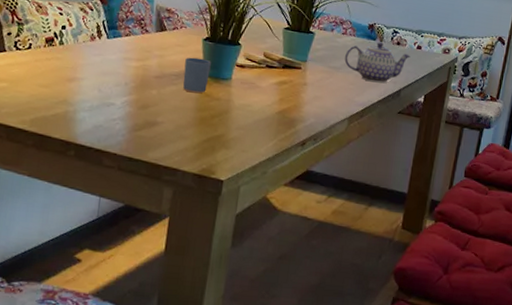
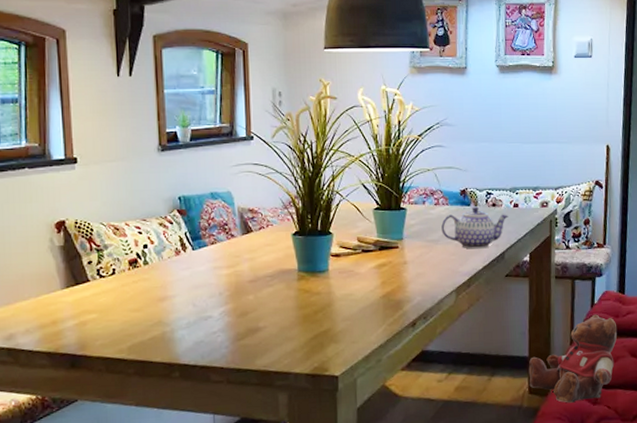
mug: present [183,57,211,94] -> none [277,254,305,292]
teddy bear: none [403,163,497,245] -> present [528,314,618,403]

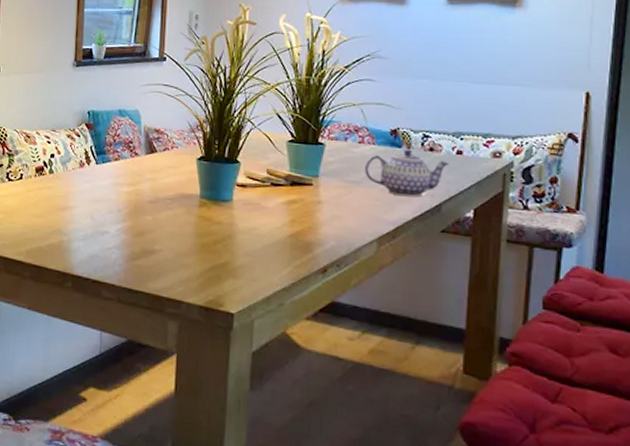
teddy bear: present [528,314,618,403] -> none [464,292,591,396]

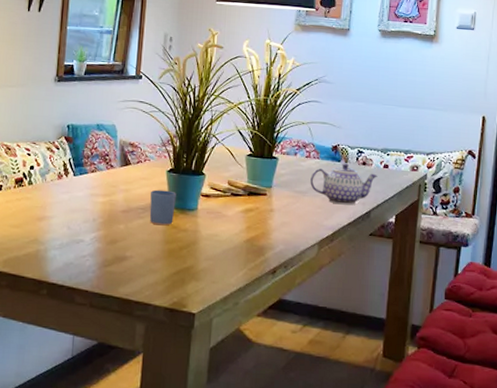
mug: none [179,179,208,218] -> present [149,189,176,226]

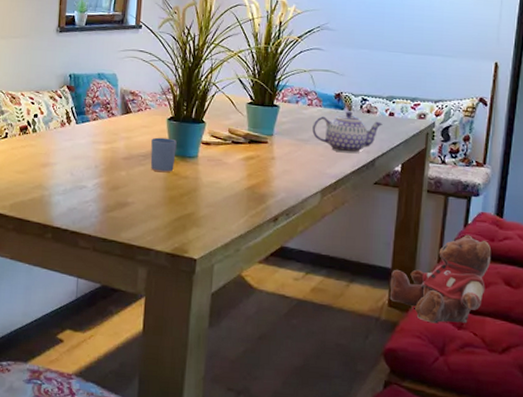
teddy bear: none [384,284,480,373] -> present [389,234,492,324]

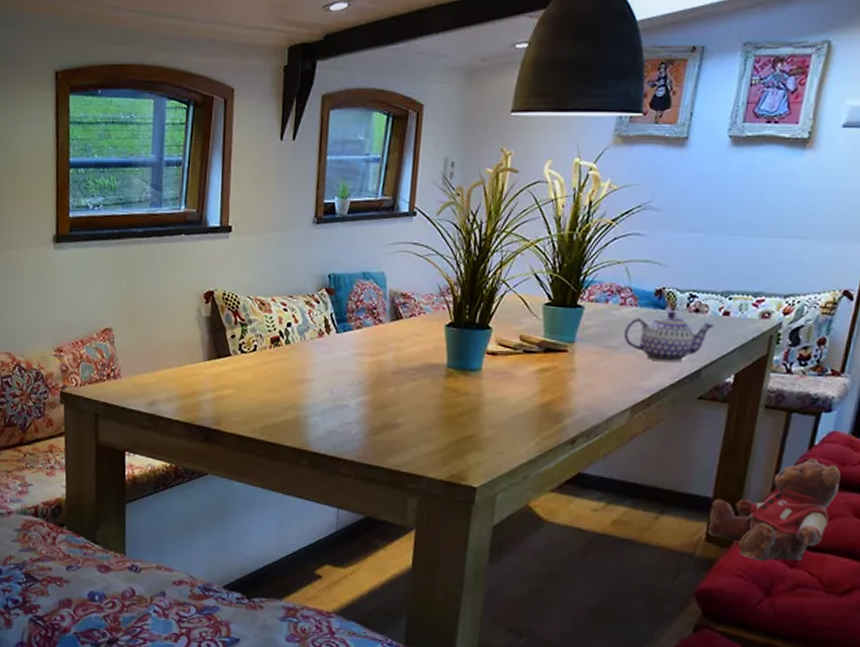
mug: present [150,137,177,173] -> none [424,347,456,389]

